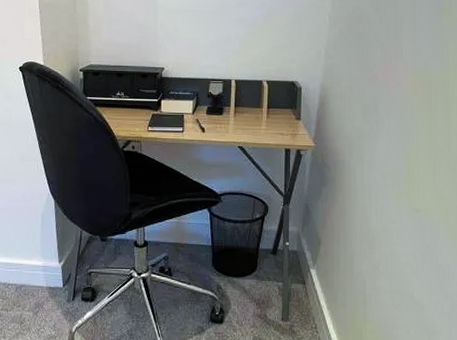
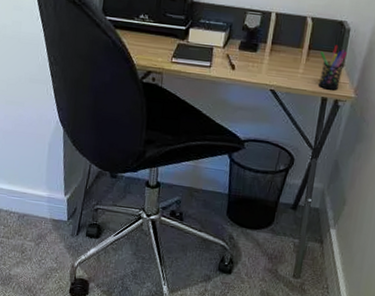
pen holder: none [278,102,302,142] -> present [318,45,347,90]

